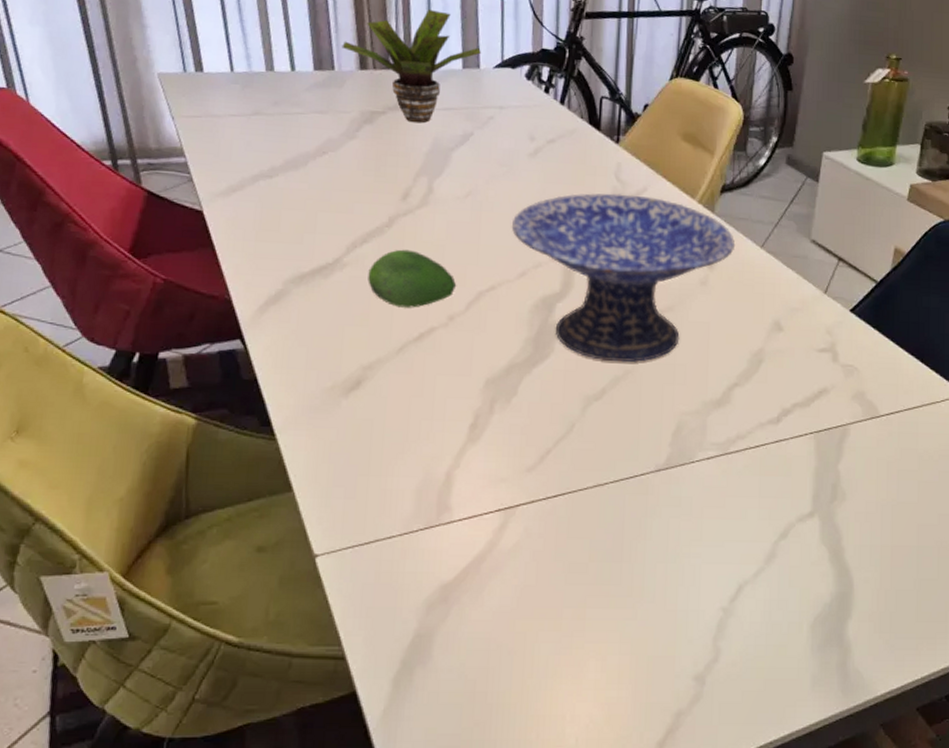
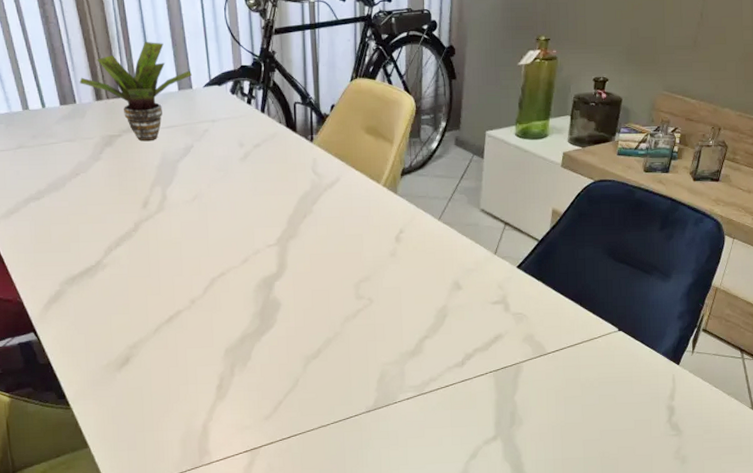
fruit: present [368,249,457,308] -> none [124,248,194,297]
decorative bowl: present [511,193,736,363] -> none [232,185,417,327]

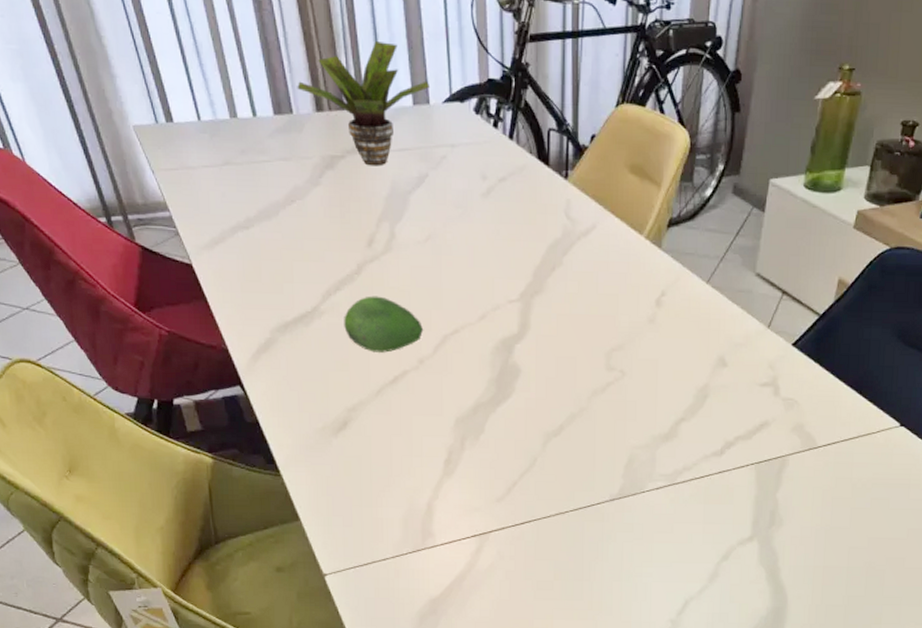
fruit: none [124,248,194,297] -> present [344,296,424,353]

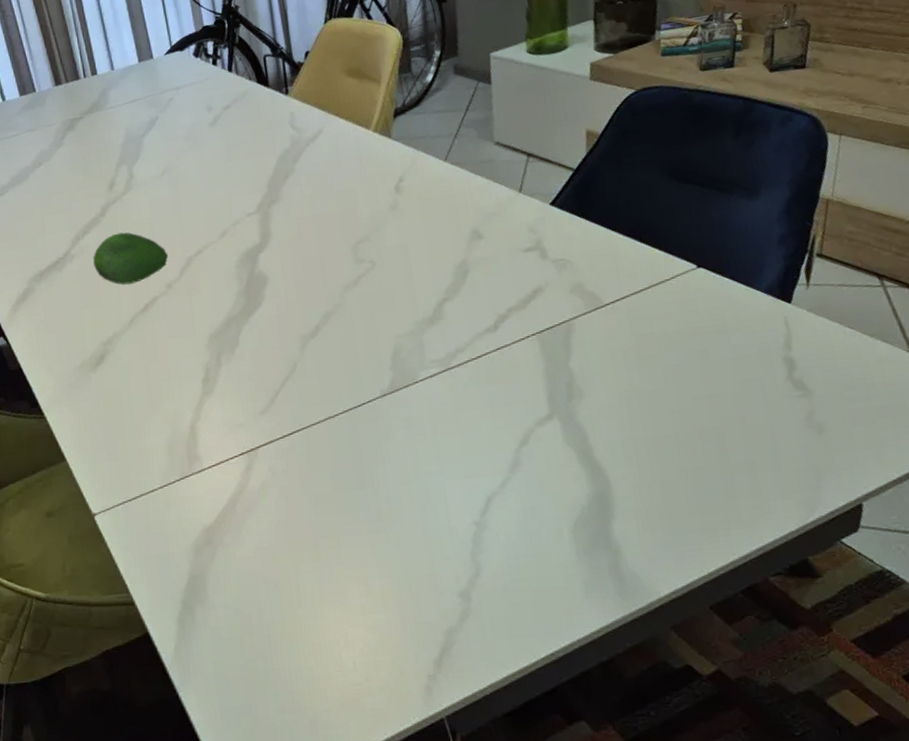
potted plant: present [297,41,431,166] -> none [38,17,153,120]

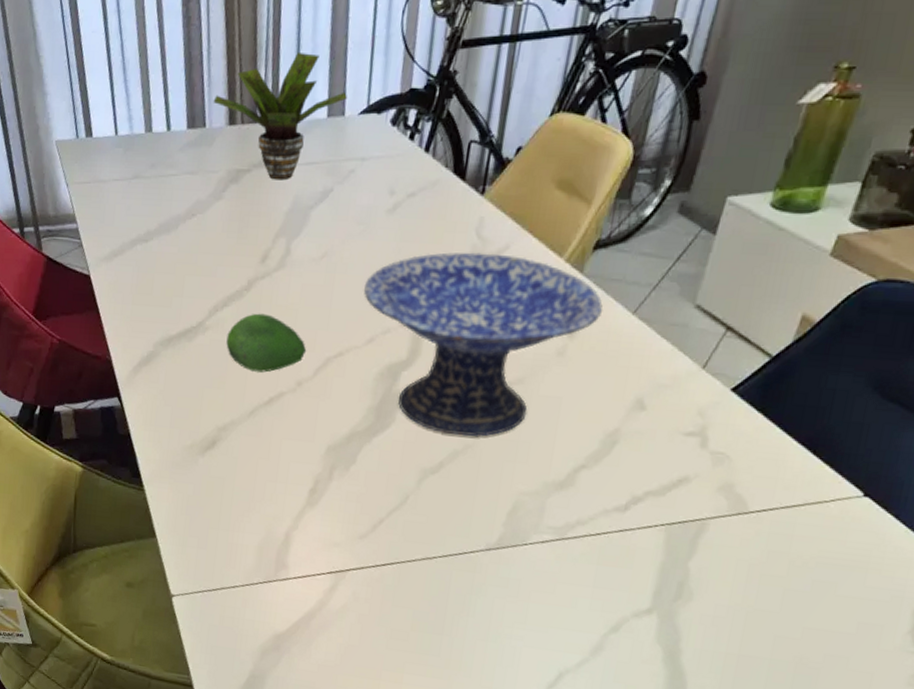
potted plant: none [38,17,153,120] -> present [213,53,348,180]
decorative bowl: none [206,135,419,300] -> present [363,252,603,438]

